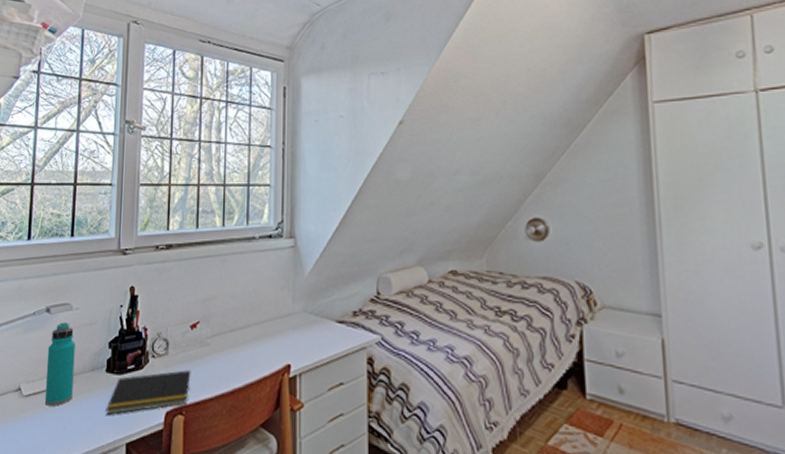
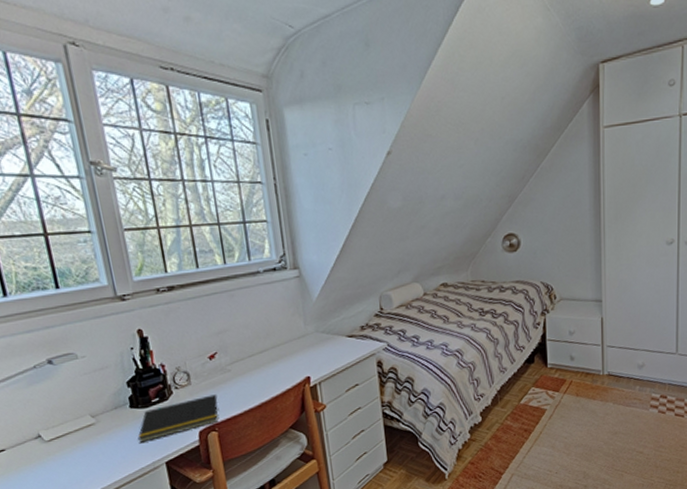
water bottle: present [44,322,76,406] -> none [60,370,101,446]

